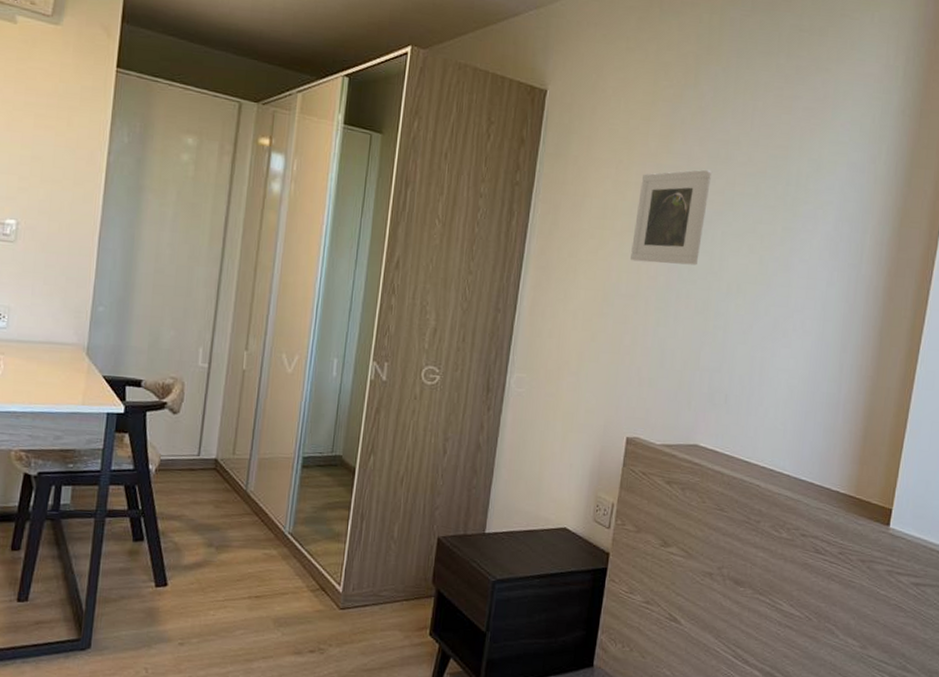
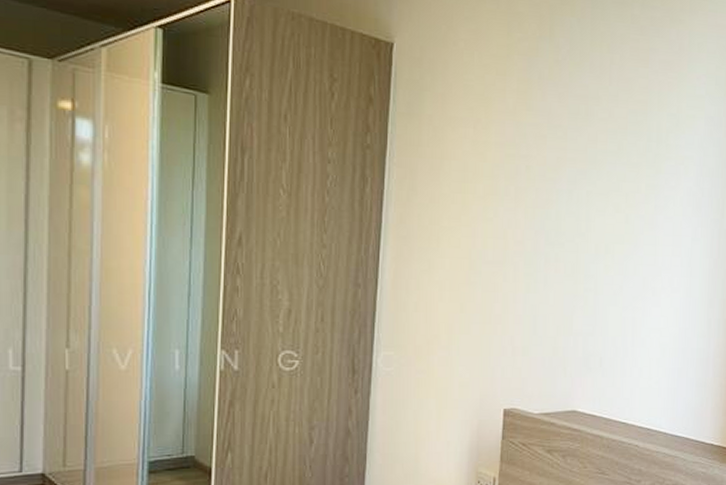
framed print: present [631,169,712,265] -> none [496,126,573,227]

